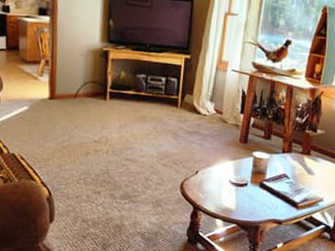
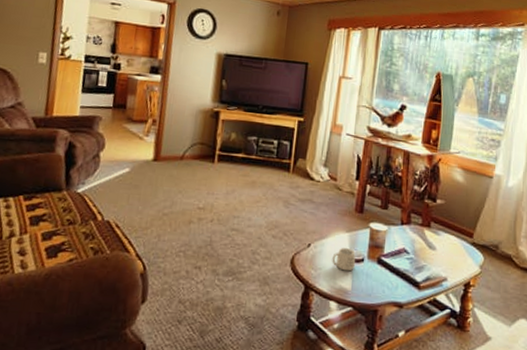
mug: none [218,174,240,194] -> present [332,248,355,272]

